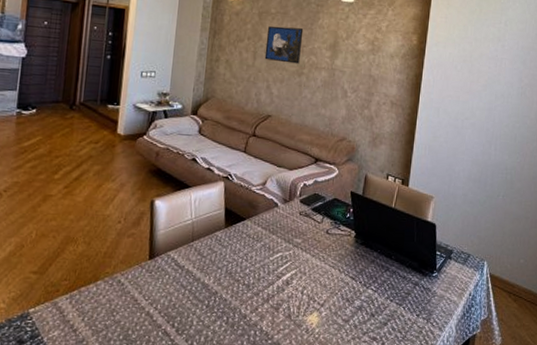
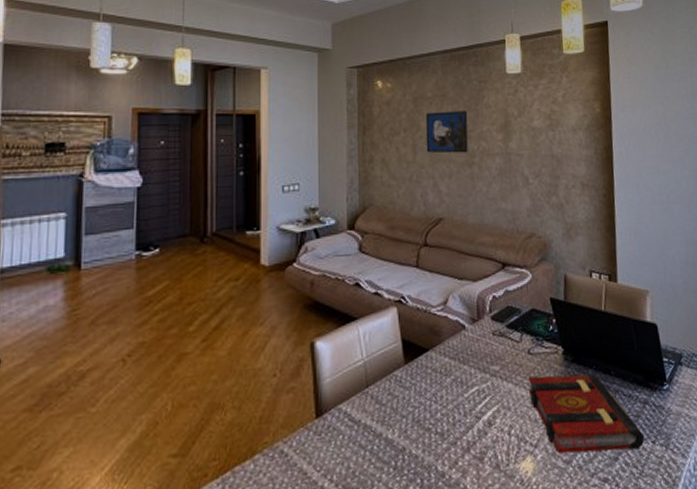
book: none [322,250,411,319] -> present [527,374,644,454]

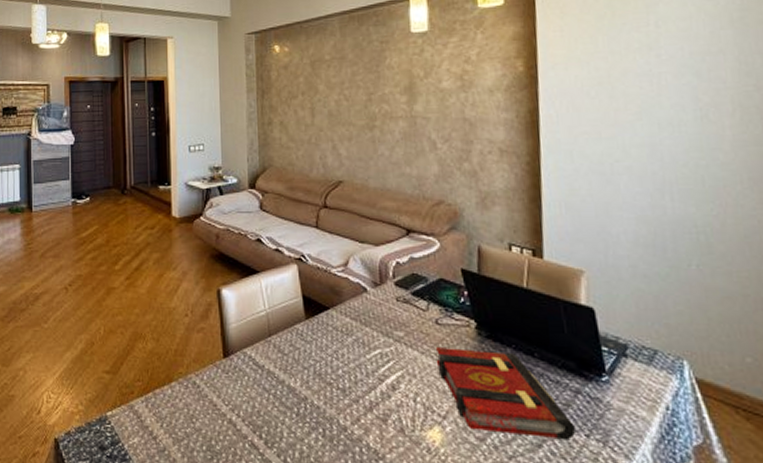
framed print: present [425,111,468,154] -> none [323,73,369,117]

